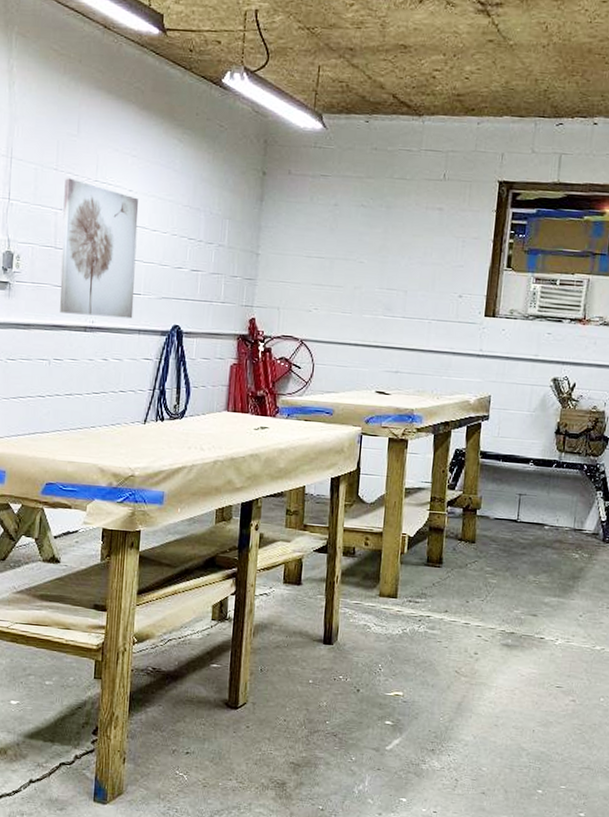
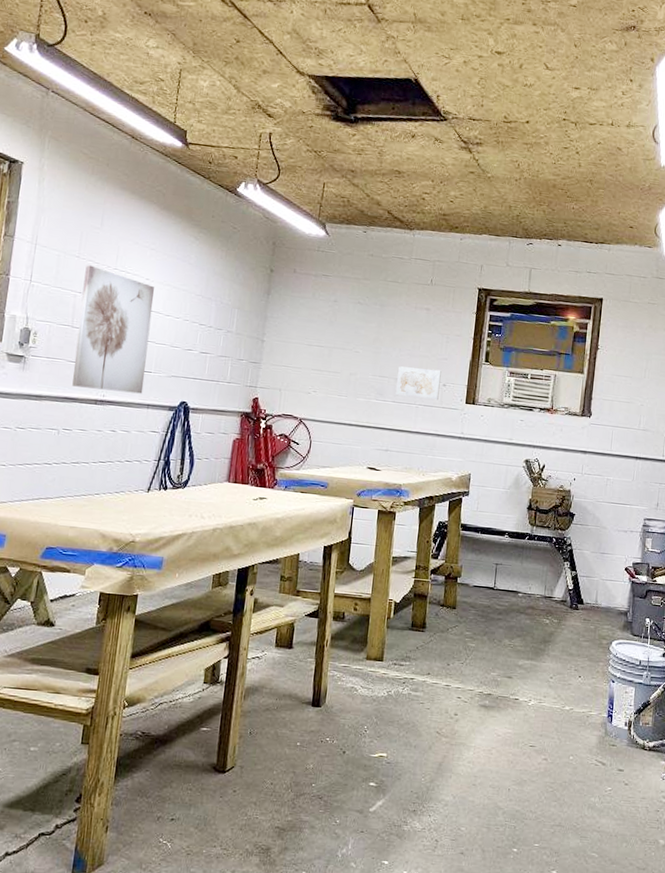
wall art: none [404,277,457,314] -> present [395,366,442,400]

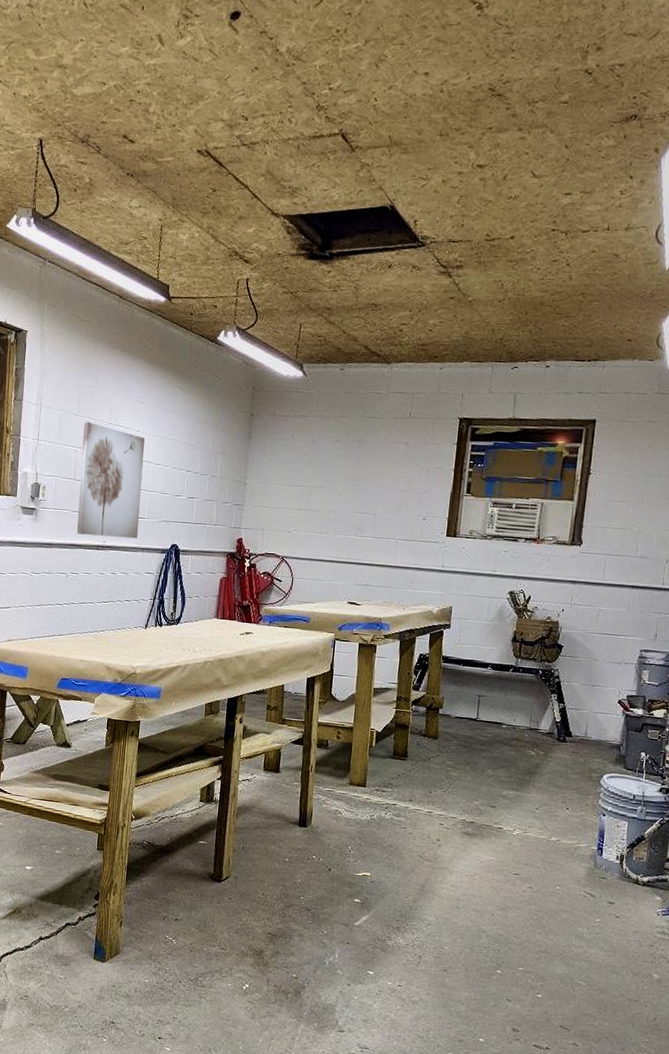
wall art: present [395,366,442,400] -> none [374,502,421,534]

